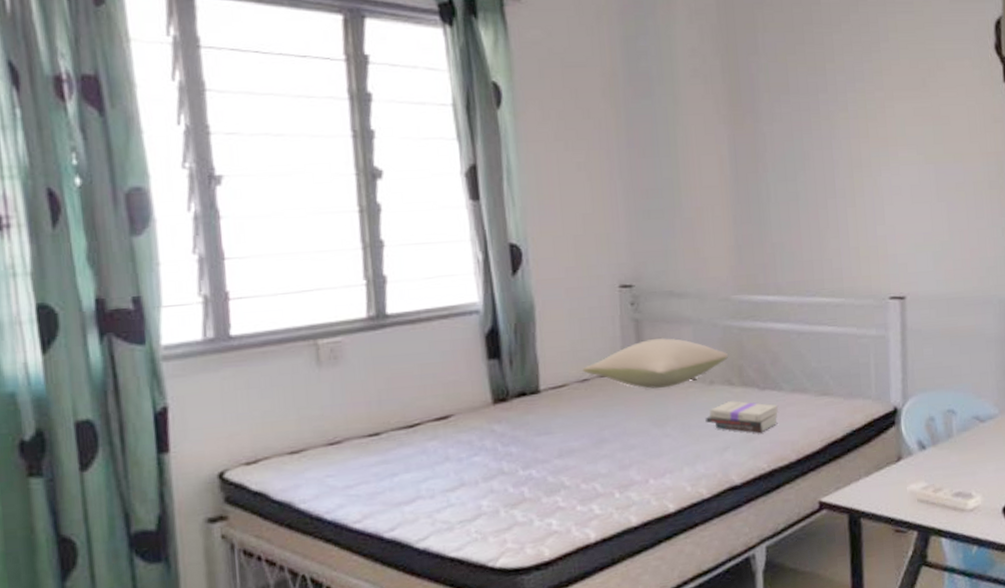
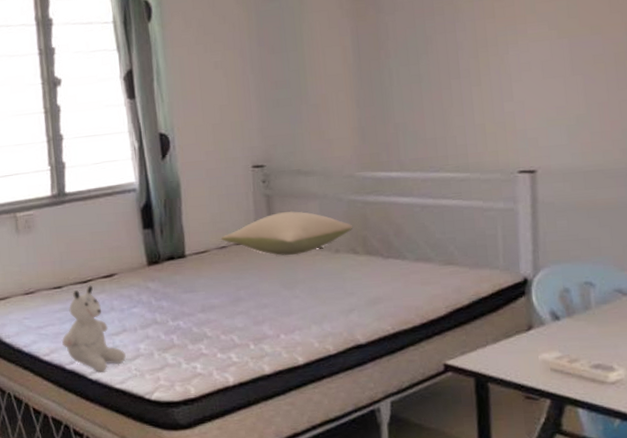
stuffed animal: none [379,430,464,539] -> present [62,285,126,372]
books: present [705,401,779,434] -> none [331,268,403,298]

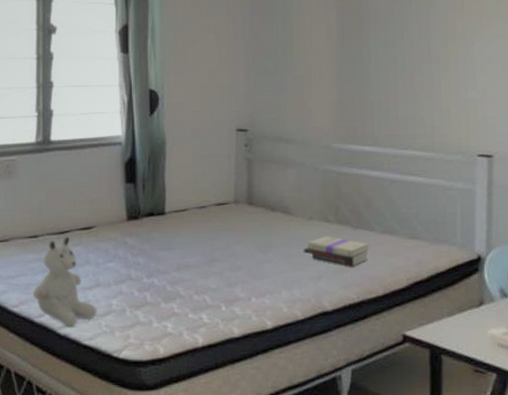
pillow: present [221,210,353,256] -> none [202,176,327,220]
books: none [331,268,403,298] -> present [303,236,370,267]

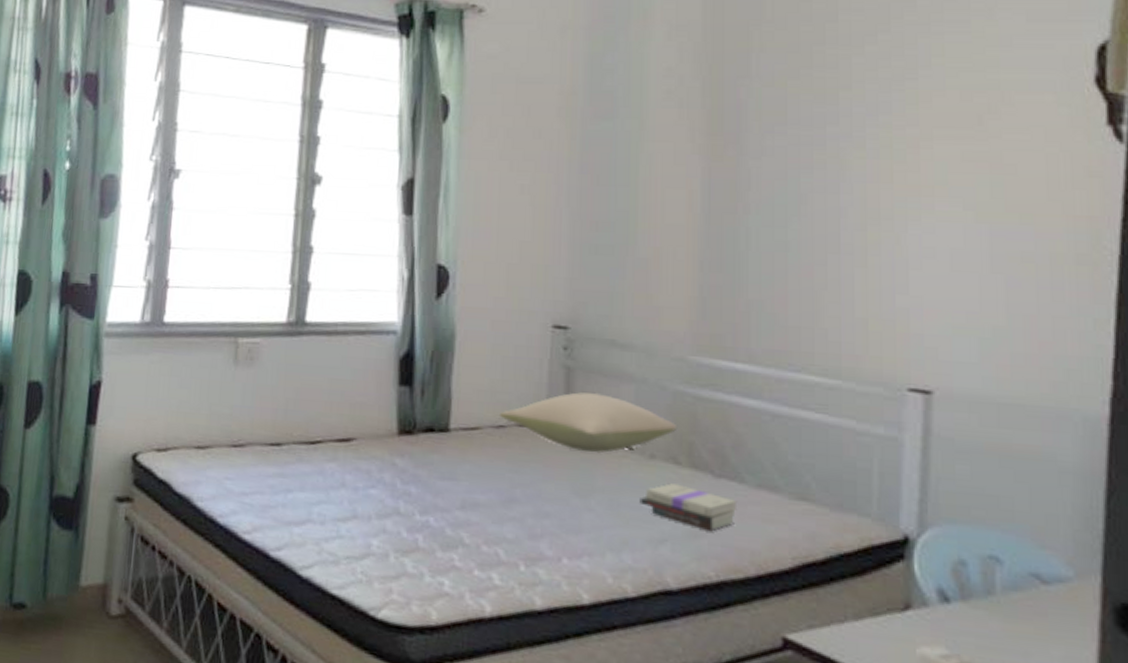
stuffed animal: present [33,236,97,327] -> none [270,448,352,569]
pillow: none [202,176,327,220] -> present [500,392,678,454]

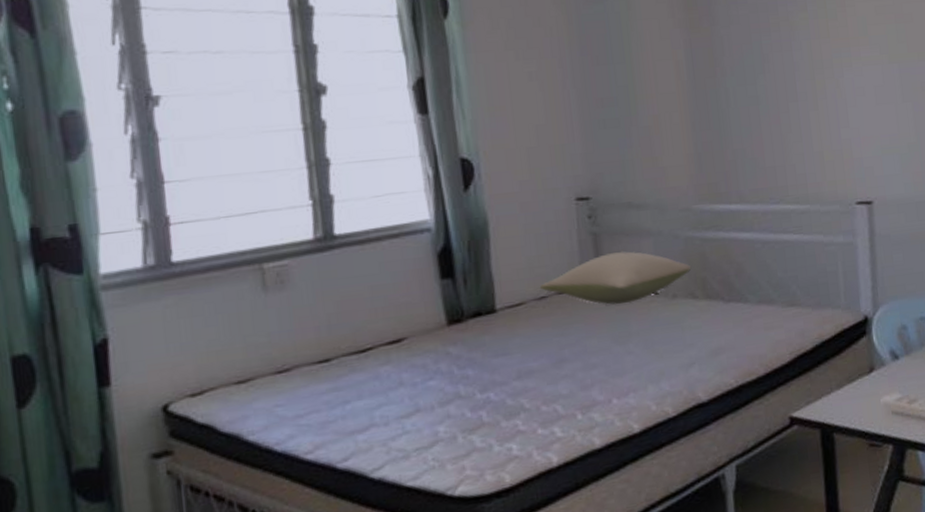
books: present [639,483,738,532] -> none [669,314,745,348]

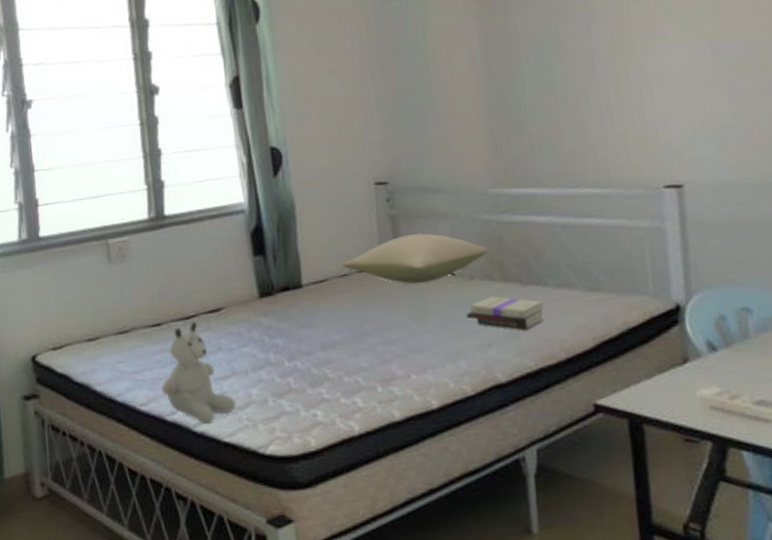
stuffed animal: none [331,355,420,468] -> present [162,321,236,424]
books: none [669,314,745,348] -> present [466,296,545,330]

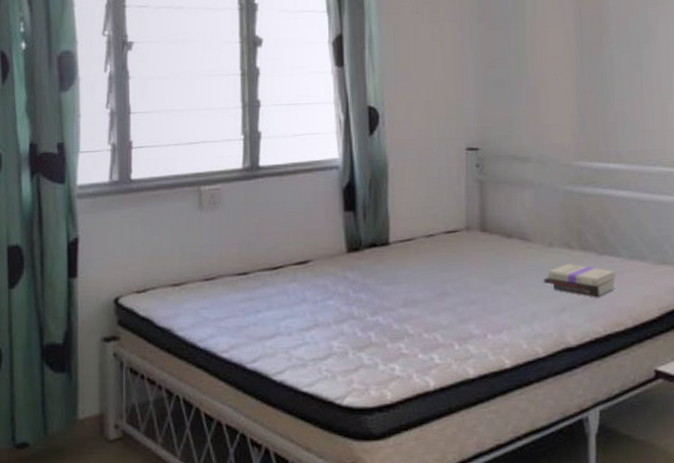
stuffed animal: present [162,321,236,424] -> none [244,272,316,373]
pillow: present [342,232,488,284] -> none [429,199,569,248]

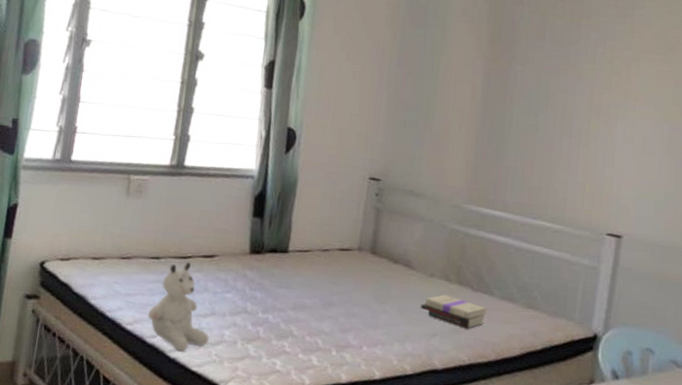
stuffed animal: none [244,272,316,373] -> present [148,262,209,352]

